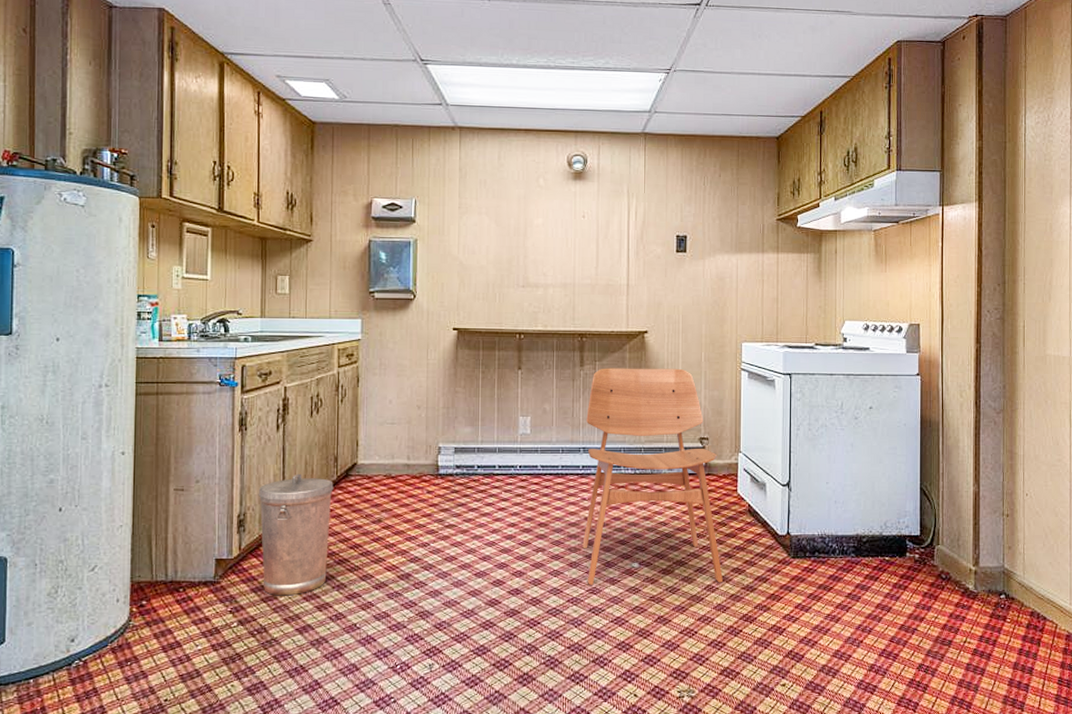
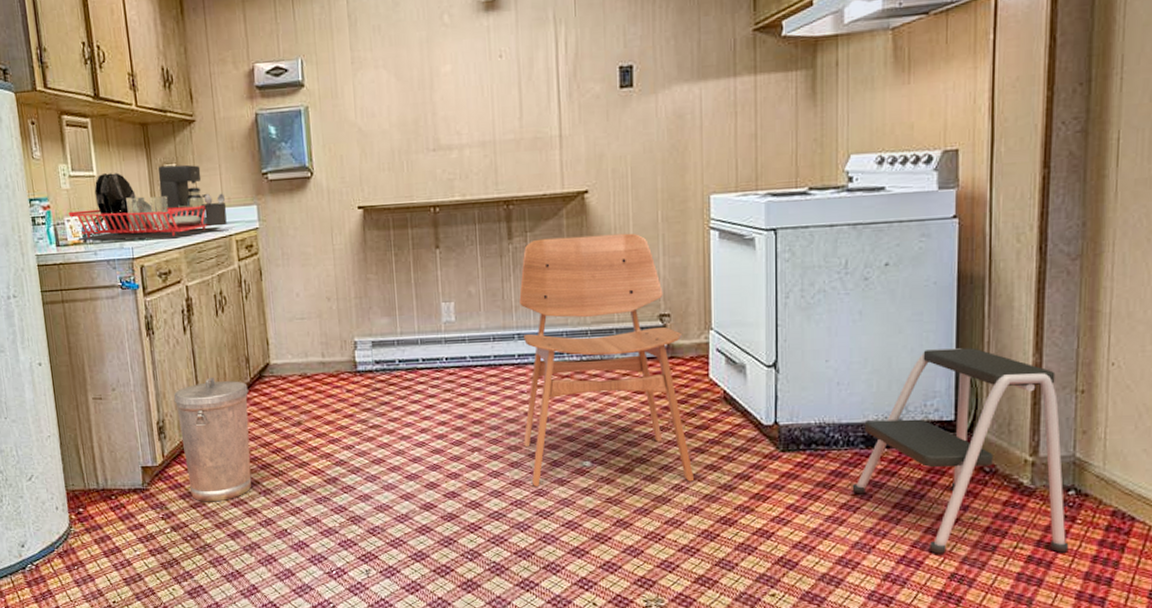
dish rack: none [176,278,333,343] -> present [68,173,227,241]
coffee maker: none [270,277,318,332] -> present [157,164,210,225]
step stool: none [845,477,1002,648] -> present [852,348,1069,554]

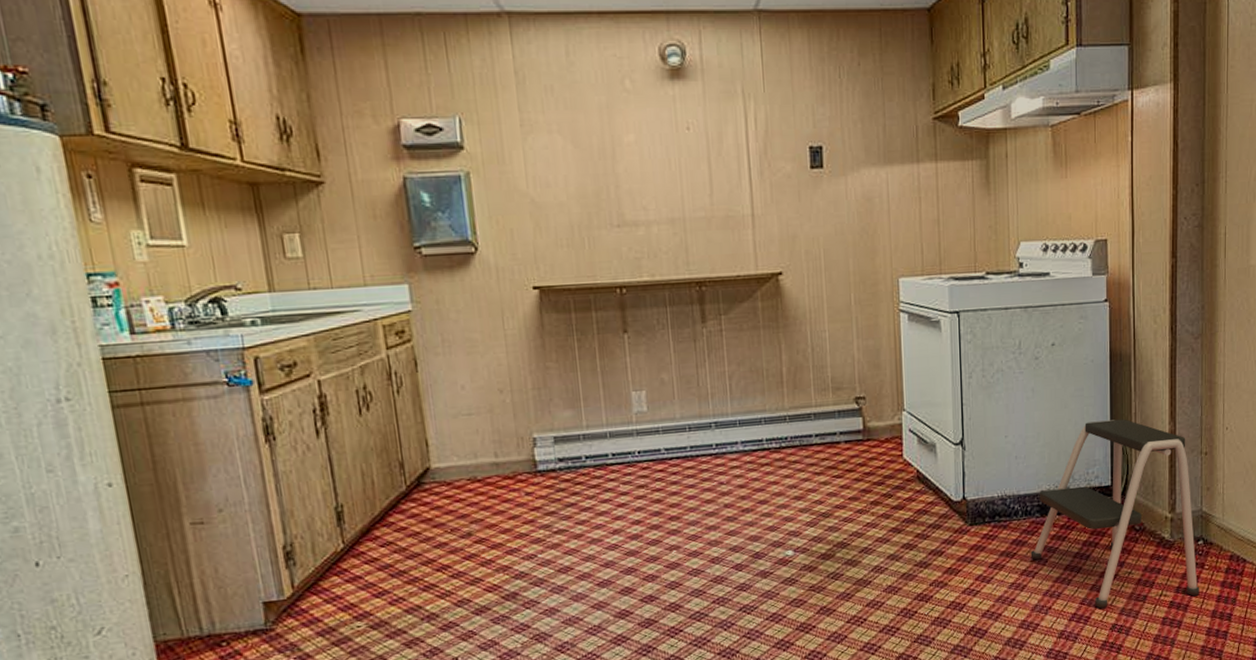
dish rack: present [68,173,227,241] -> none [147,242,370,327]
coffee maker: present [157,164,210,225] -> none [274,234,346,307]
trash can: present [173,377,252,502] -> none [305,487,412,637]
dining chair: present [519,233,694,486] -> none [715,315,892,581]

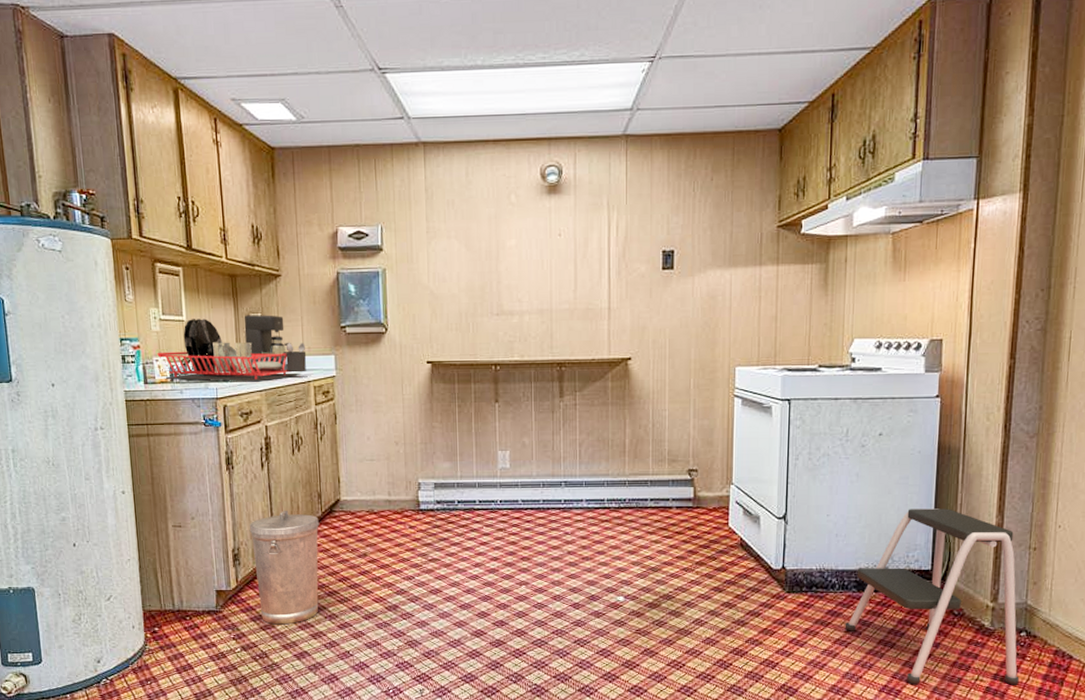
dish rack: none [147,242,370,327] -> present [157,319,307,382]
coffee maker: none [274,234,346,307] -> present [244,315,291,370]
trash can: none [305,487,412,637] -> present [249,510,319,625]

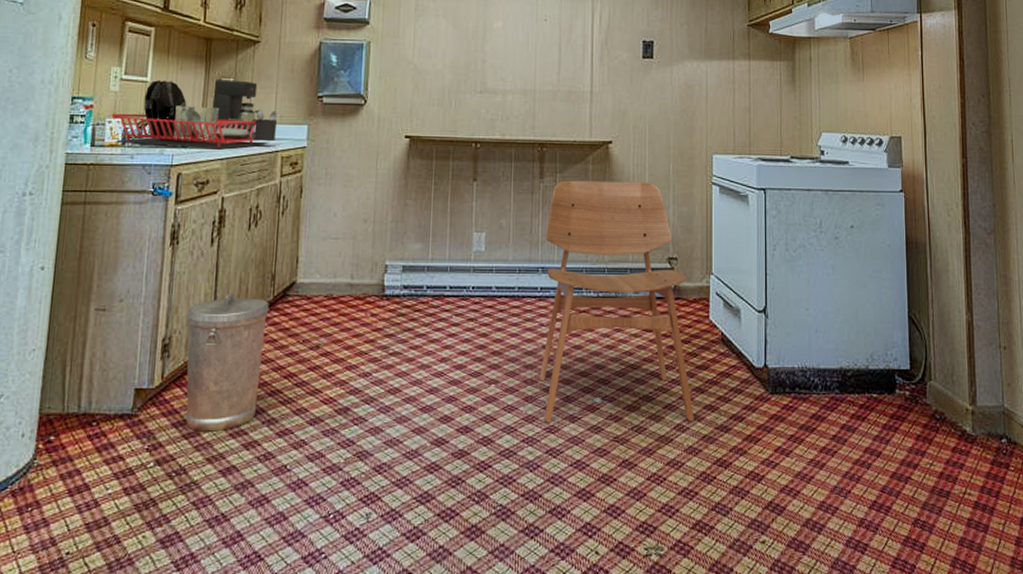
dining chair: none [566,397,712,618] -> present [539,180,694,423]
step stool: present [844,508,1020,685] -> none [830,304,1006,499]

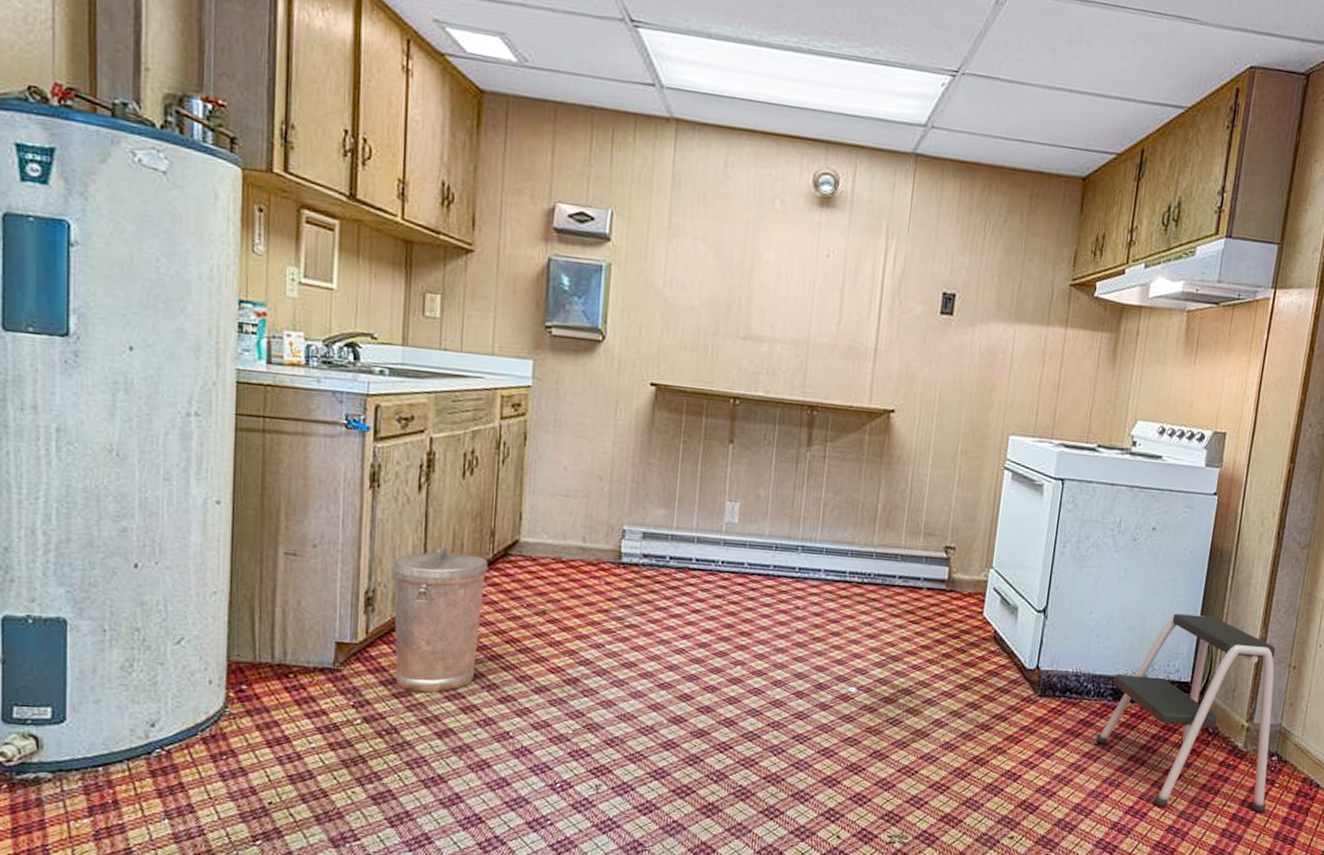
dish rack: present [111,80,278,150] -> none [290,288,496,382]
coffee maker: present [212,79,263,139] -> none [415,294,478,371]
dining chair: present [539,180,694,423] -> none [791,451,965,718]
step stool: none [830,304,1006,499] -> present [1095,613,1276,813]

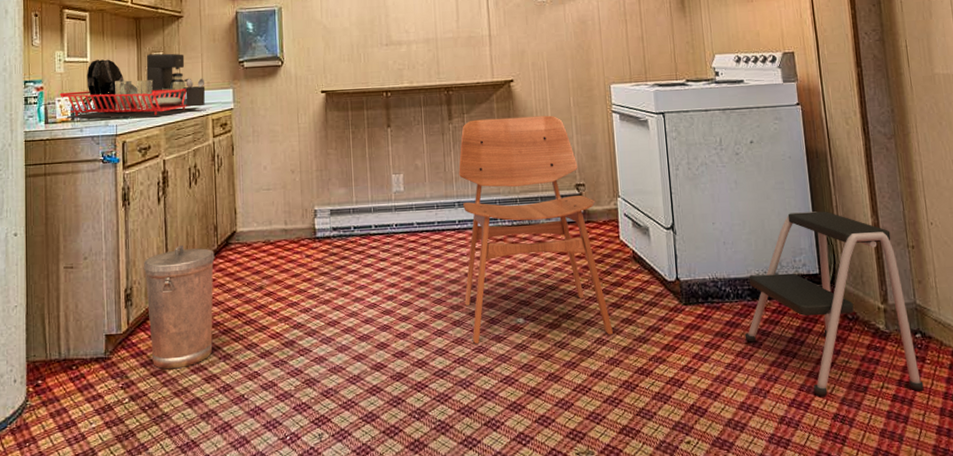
dish rack: none [290,288,496,382] -> present [60,59,206,119]
coffee maker: none [415,294,478,371] -> present [146,53,191,105]
dining chair: none [791,451,965,718] -> present [458,115,613,344]

